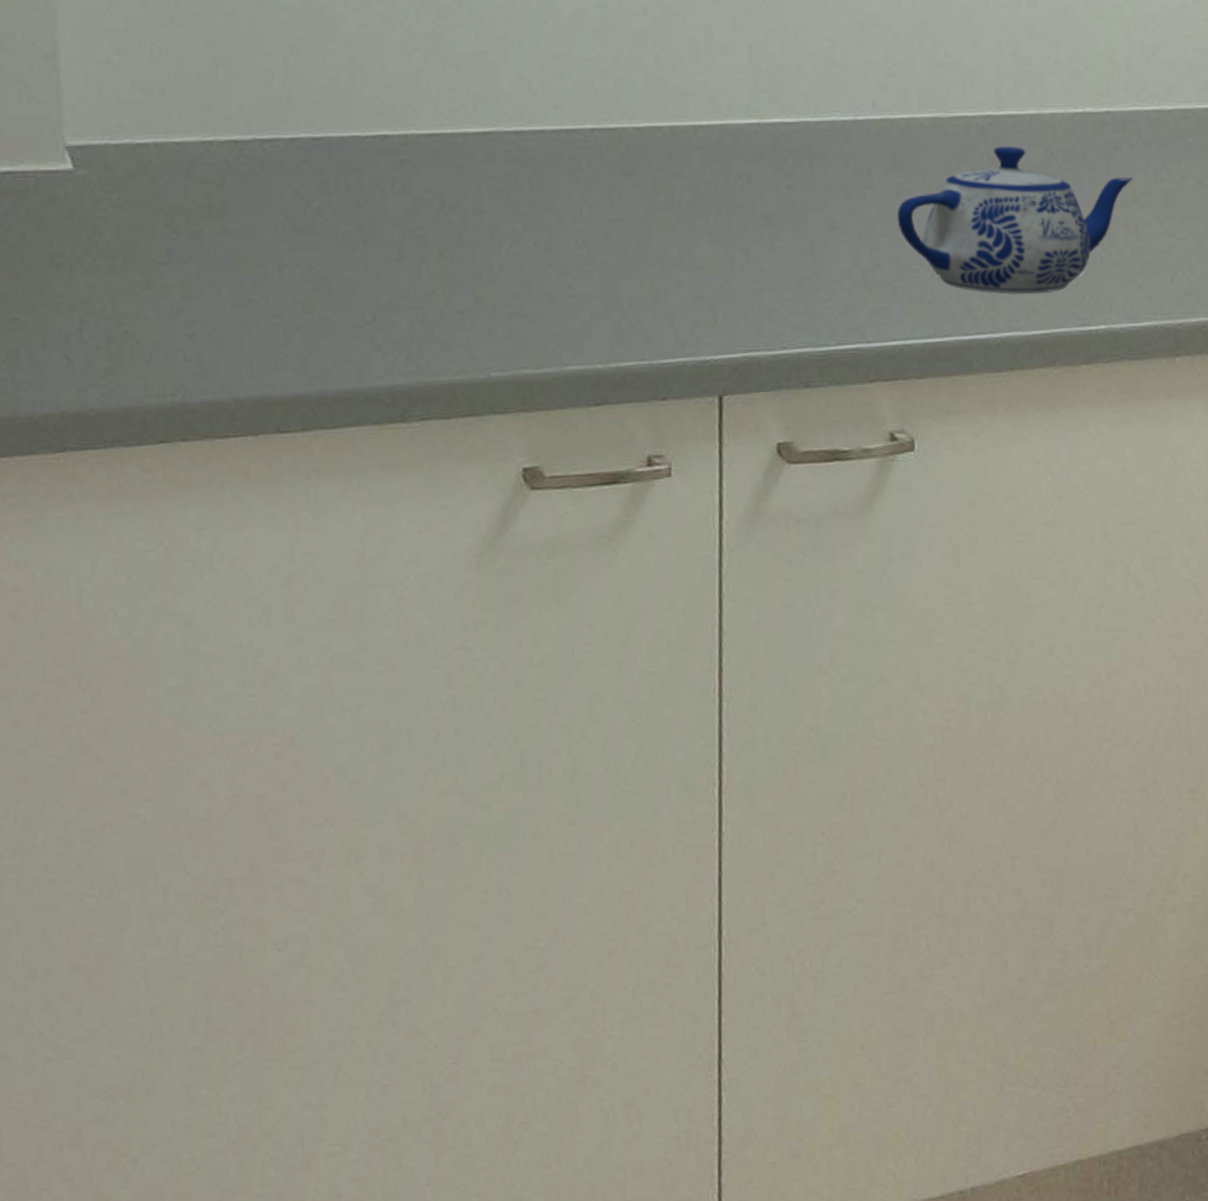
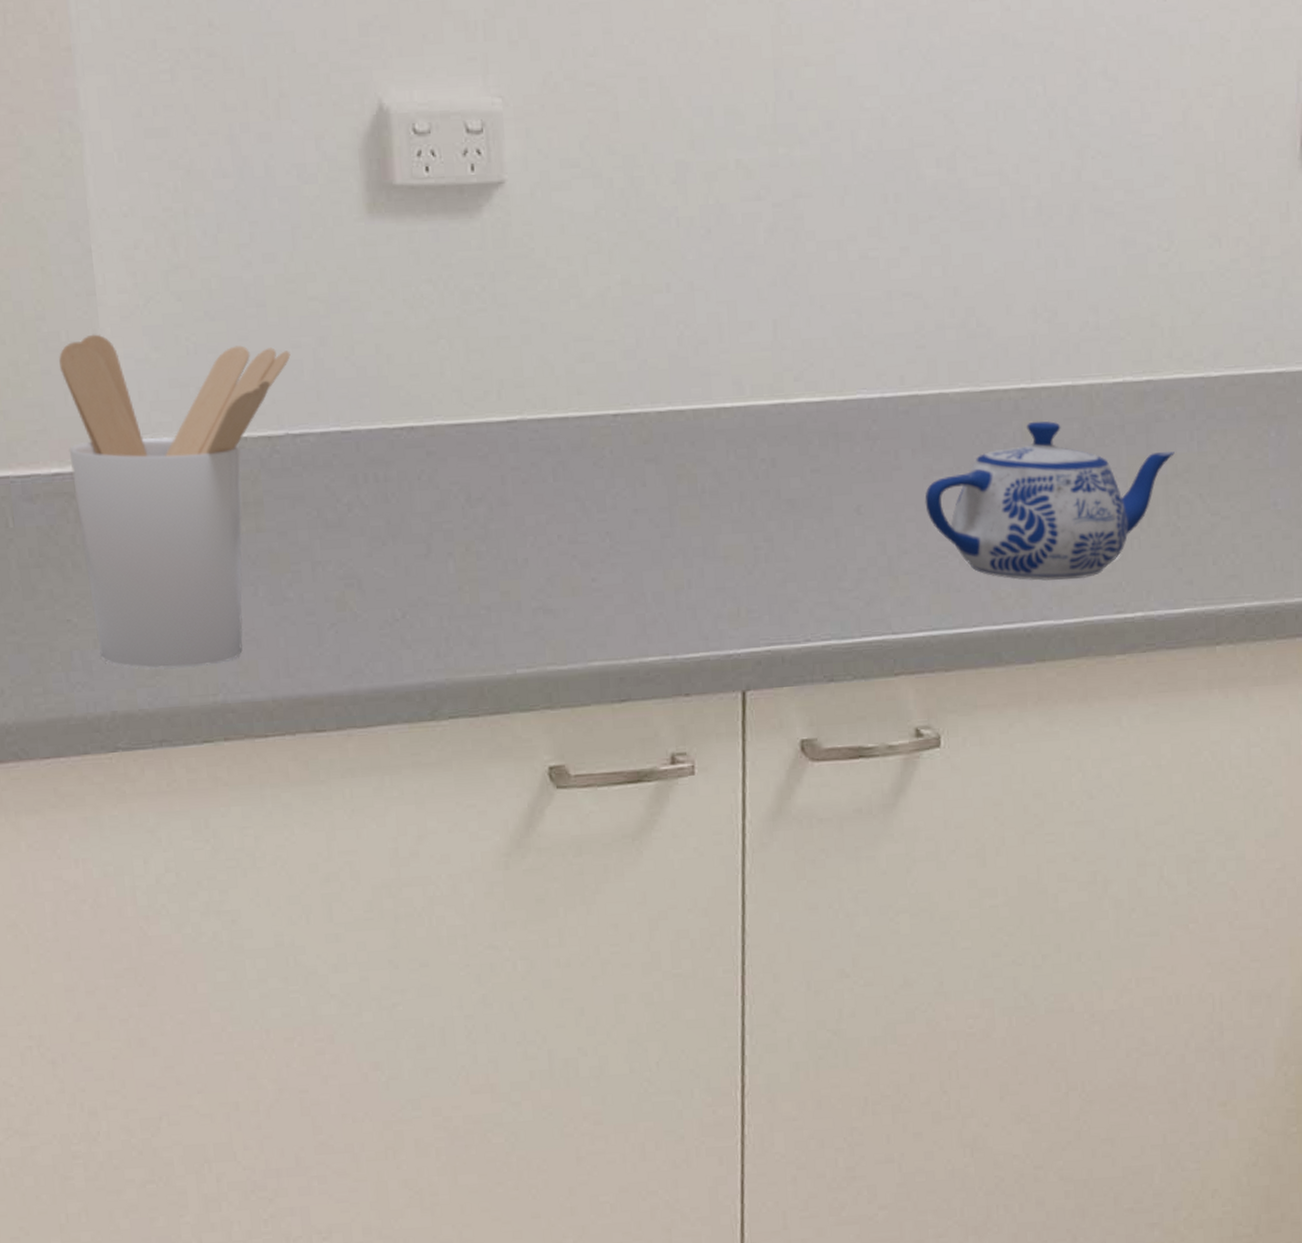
utensil holder: none [13,35,260,369] -> present [59,334,291,669]

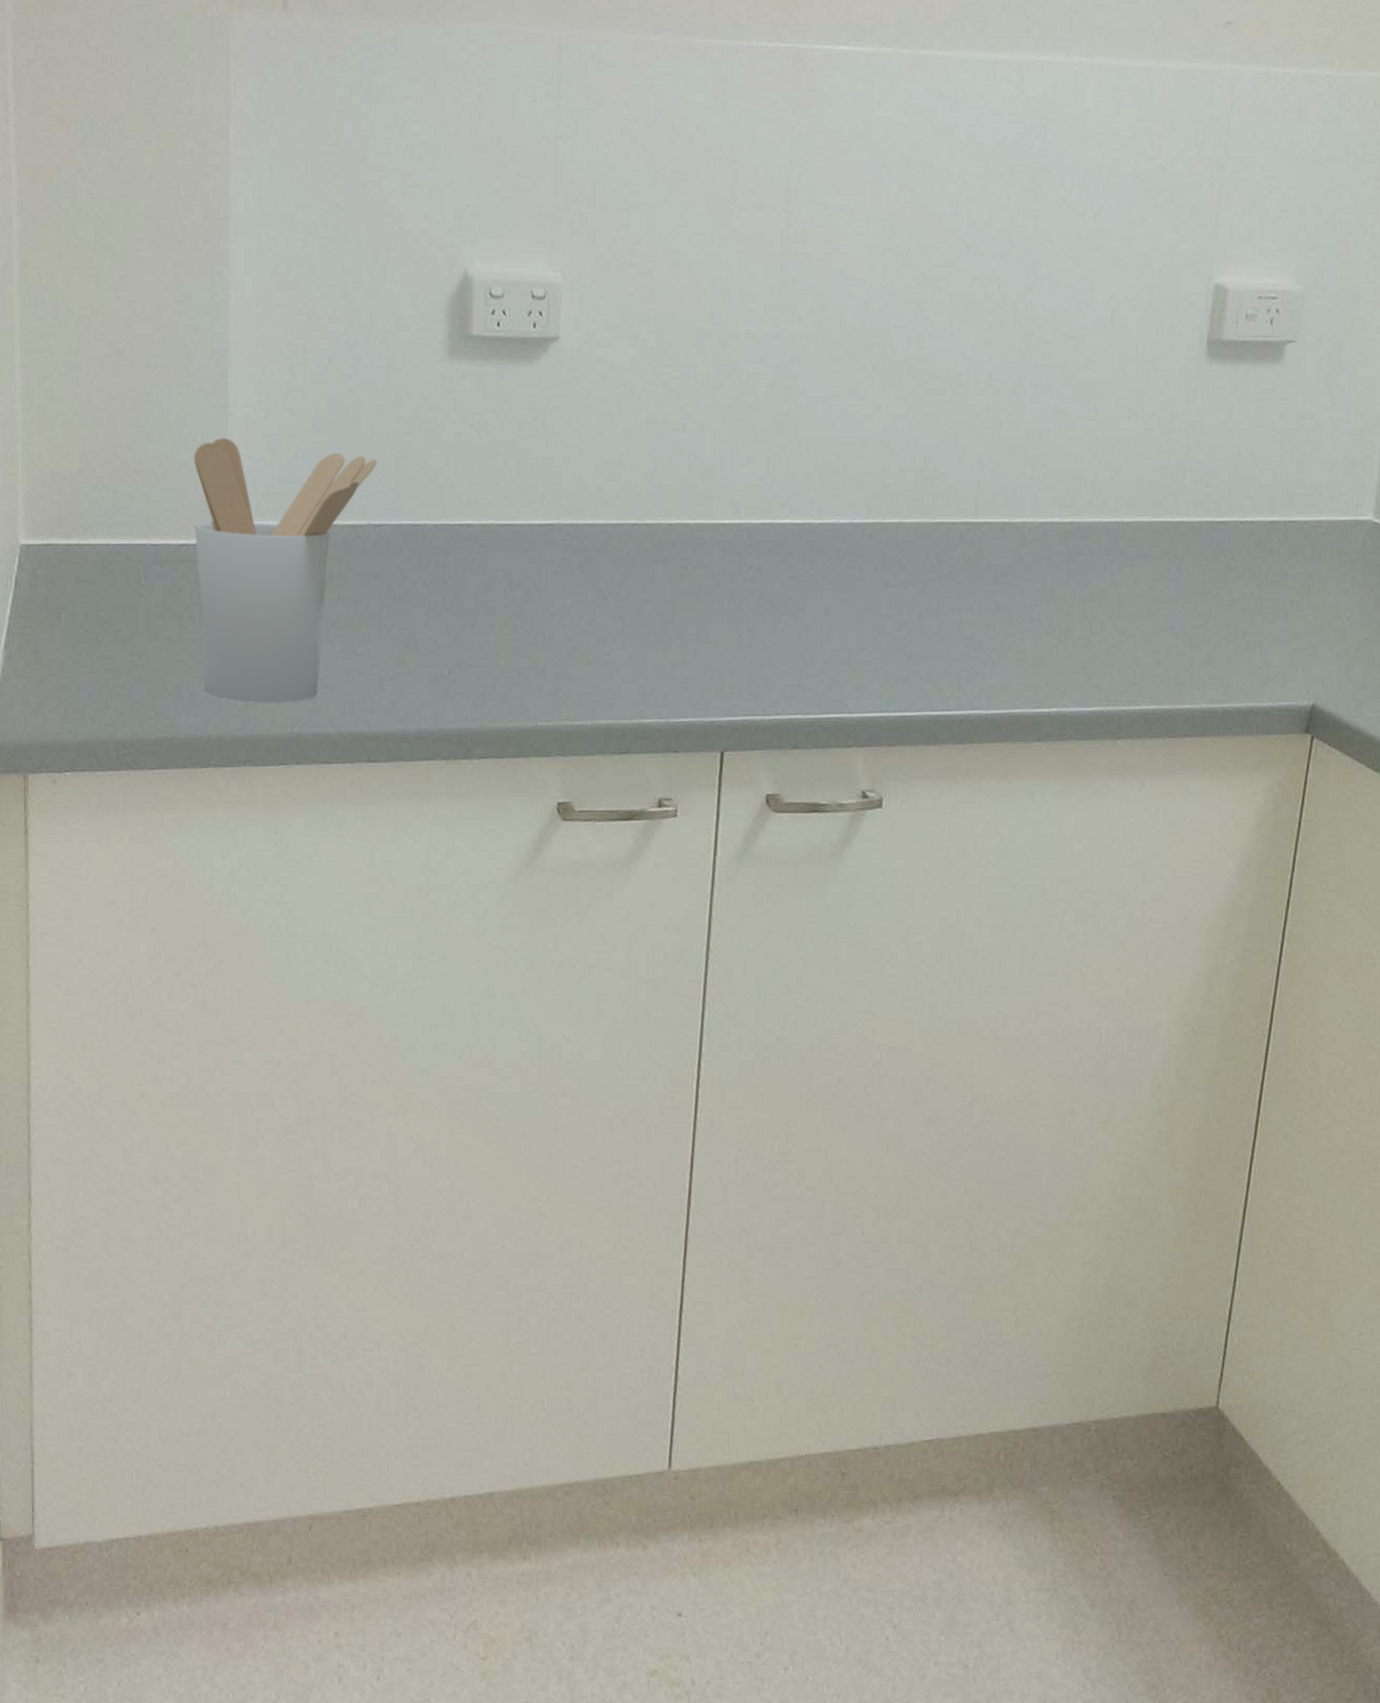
teapot: present [924,421,1175,581] -> none [881,549,1091,679]

